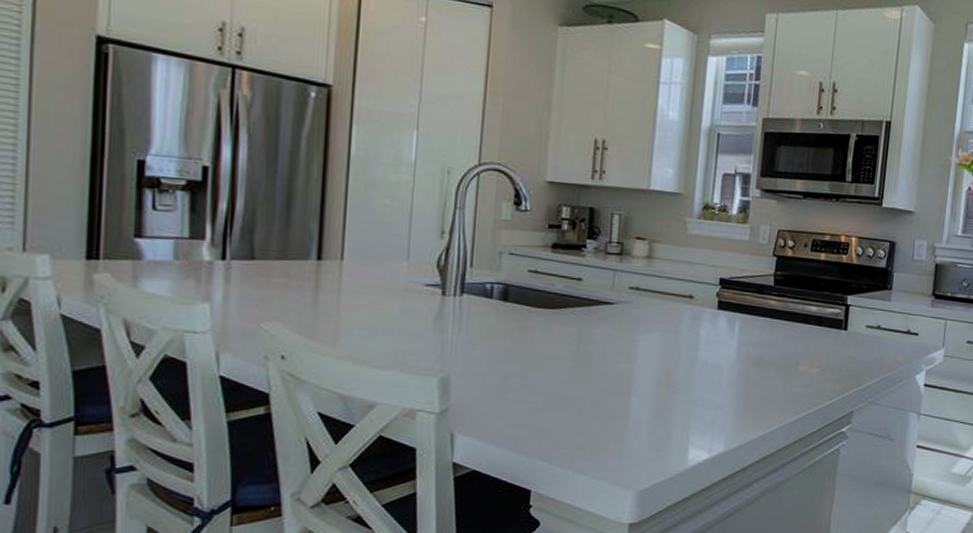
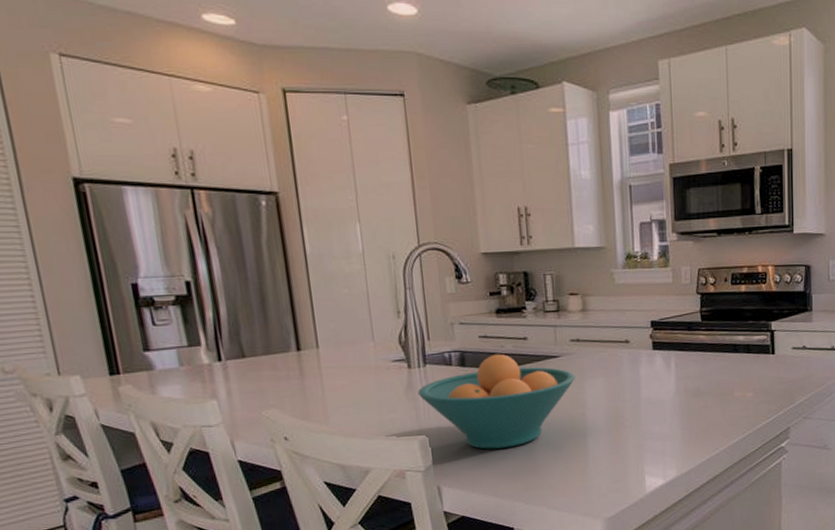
fruit bowl: none [448,292,629,398] -> present [417,354,575,449]

